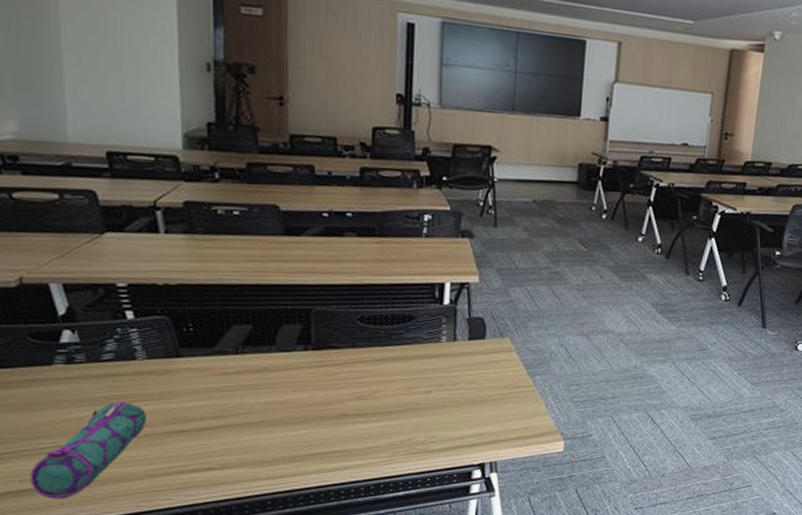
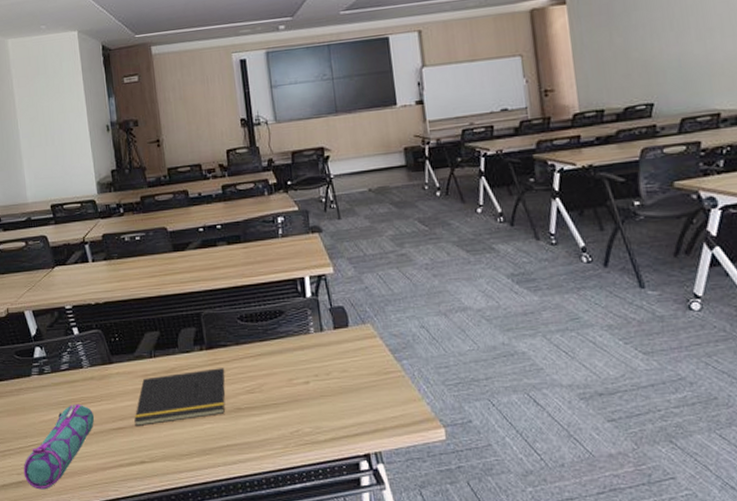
notepad: none [204,371,333,430] -> present [134,368,225,427]

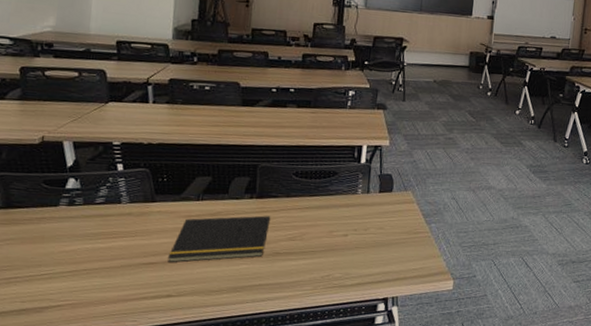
pencil case: present [23,403,95,490] -> none [29,237,125,318]

